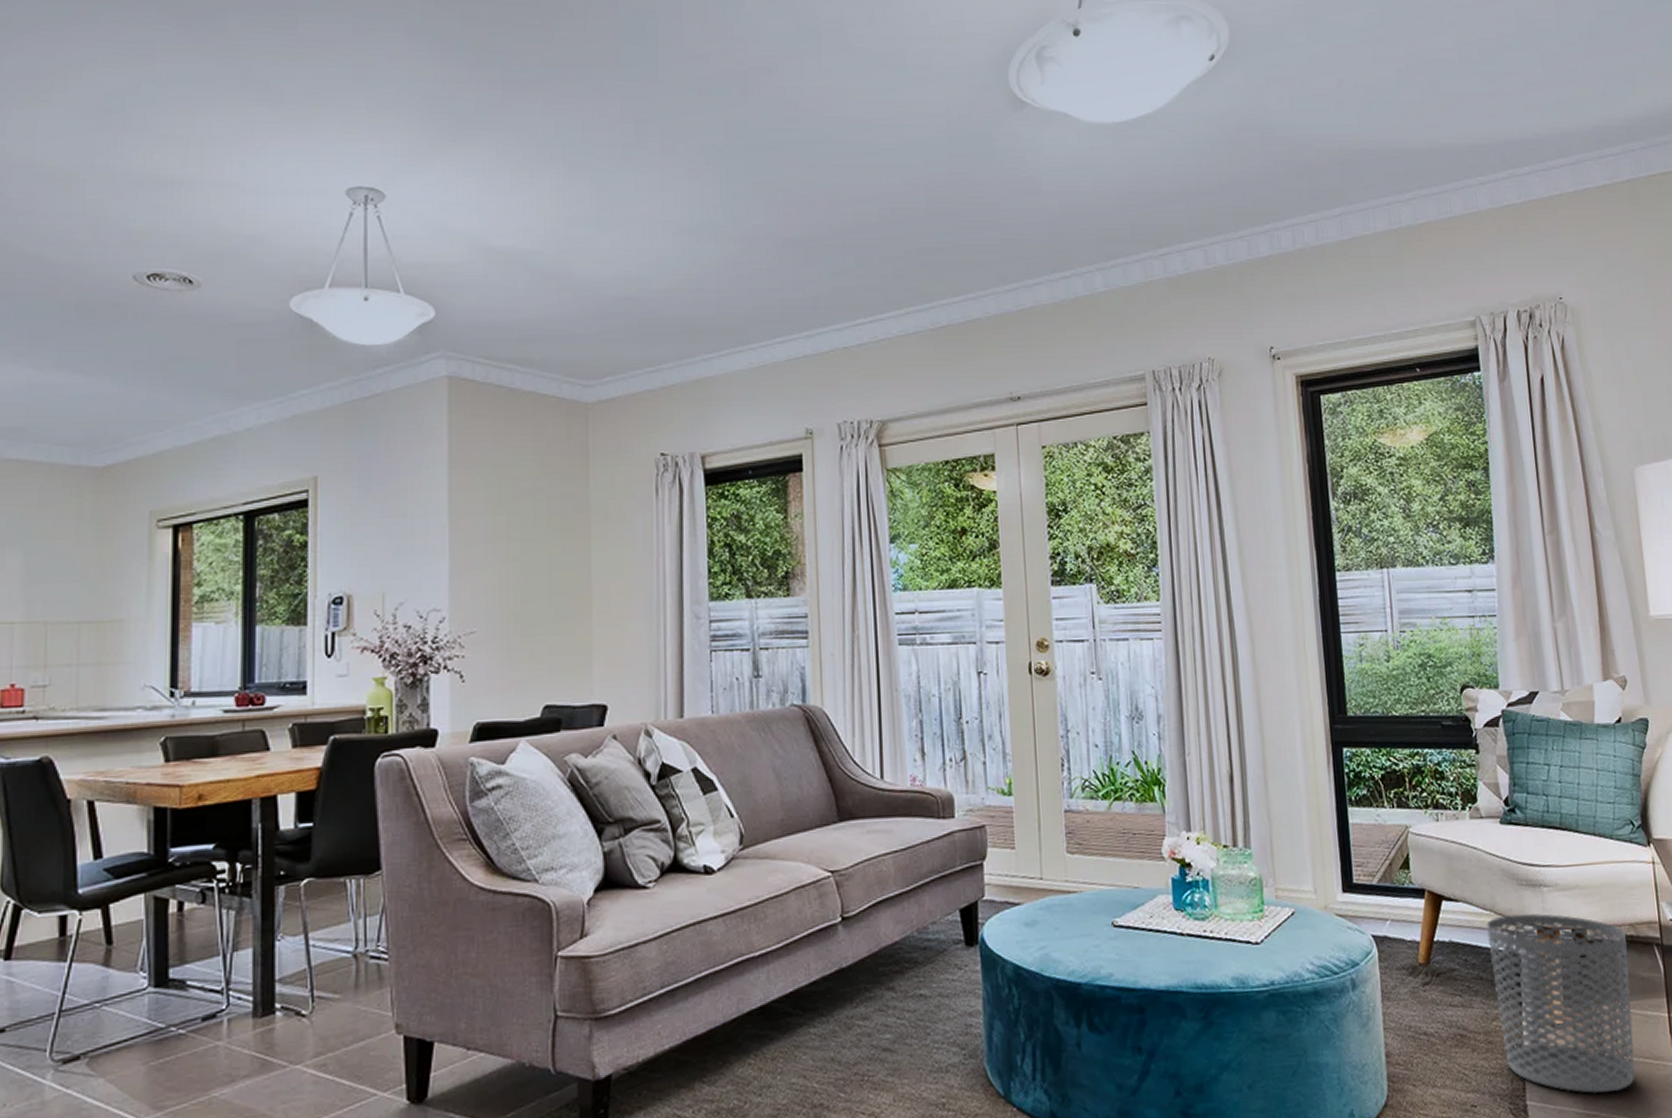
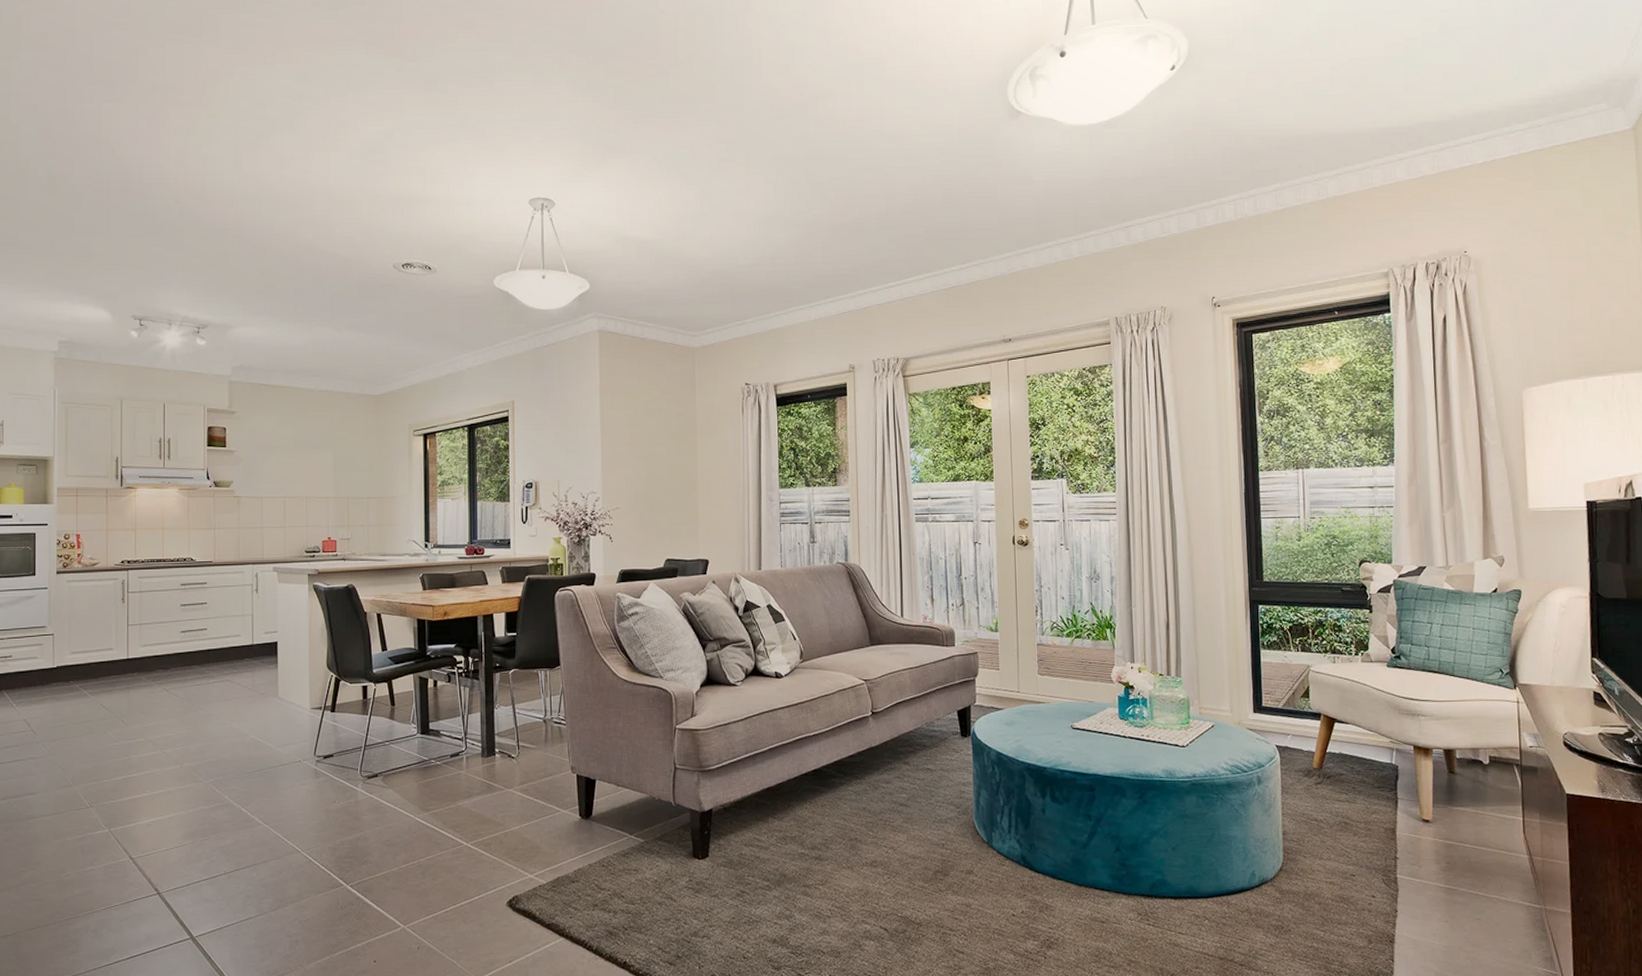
waste bin: present [1486,913,1636,1093] -> none [1371,735,1492,874]

